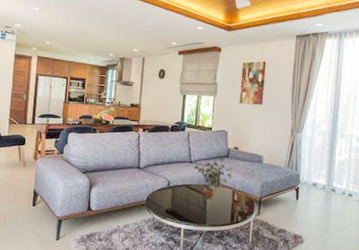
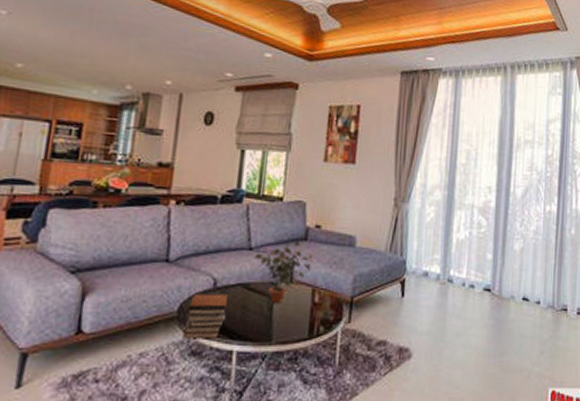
book stack: none [150,188,178,220] -> present [182,291,229,340]

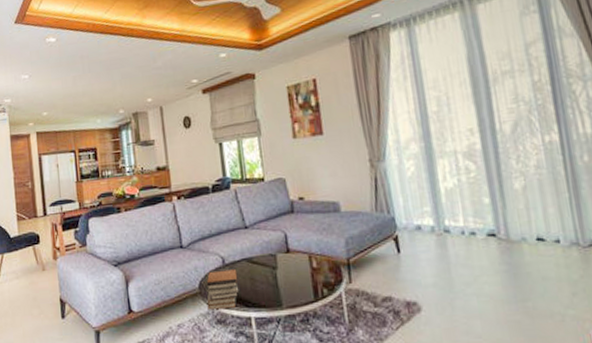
potted plant: present [255,240,313,303] -> none [251,214,304,272]

